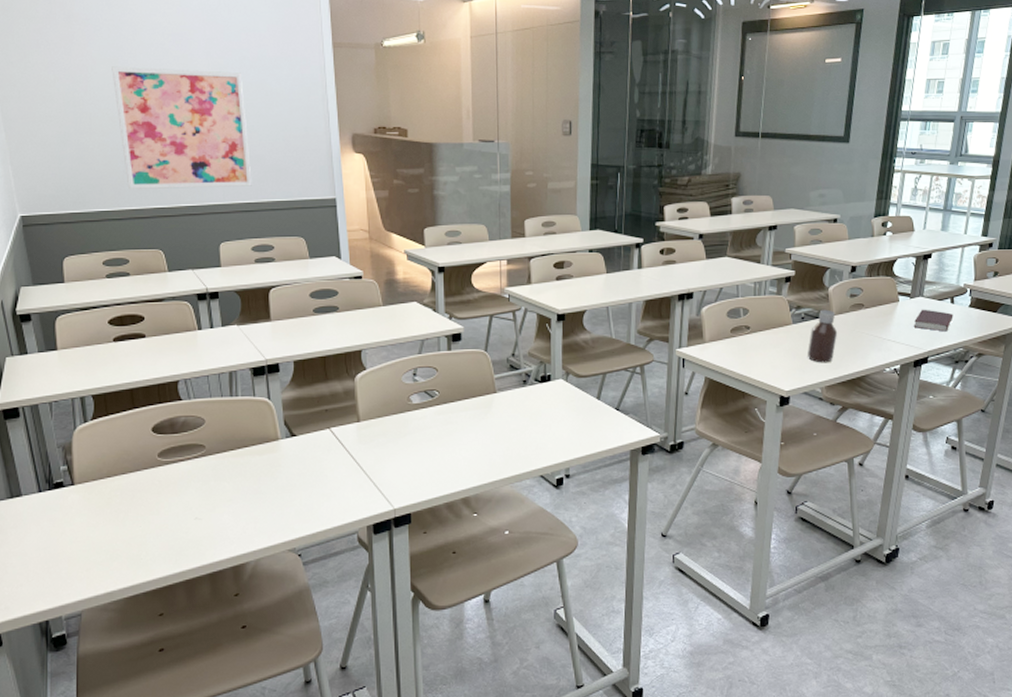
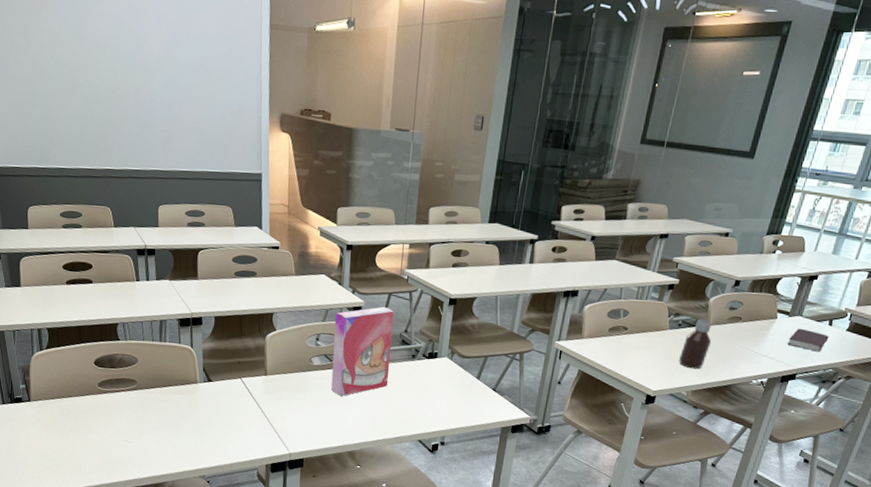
wall art: present [112,66,252,190] -> none [74,34,190,156]
cereal box: none [432,330,500,435] -> present [331,306,395,396]

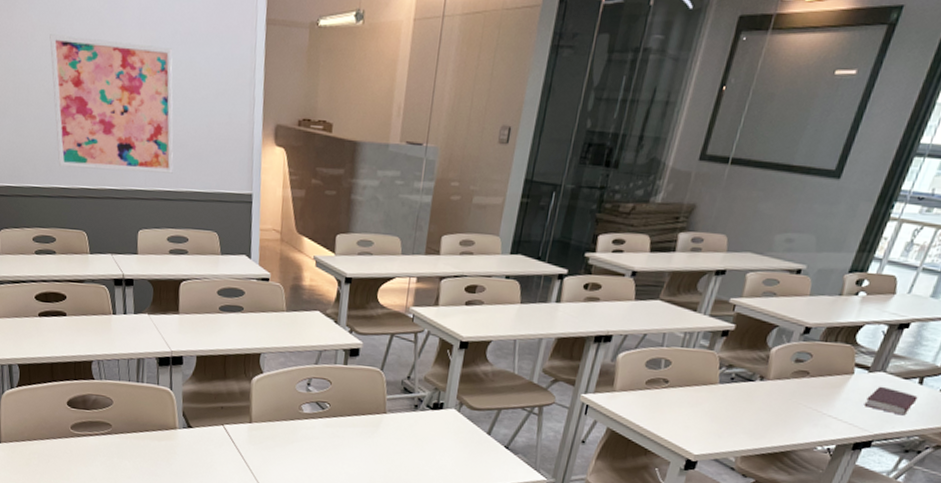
wall art: none [74,34,190,156] -> present [49,34,174,174]
cereal box: present [331,306,395,396] -> none [321,349,397,449]
bottle: present [679,318,713,369] -> none [728,372,773,432]

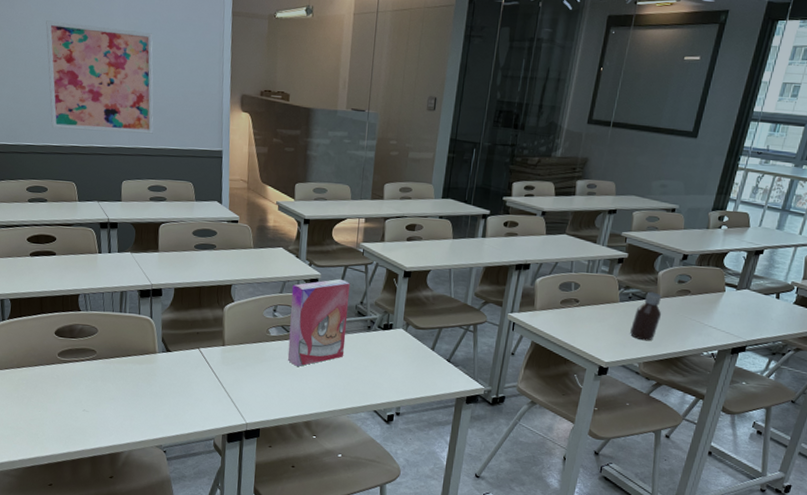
cereal box: none [321,349,397,449] -> present [287,278,351,366]
bottle: none [728,372,773,432] -> present [630,291,662,341]
book: present [864,386,918,416] -> none [736,301,777,325]

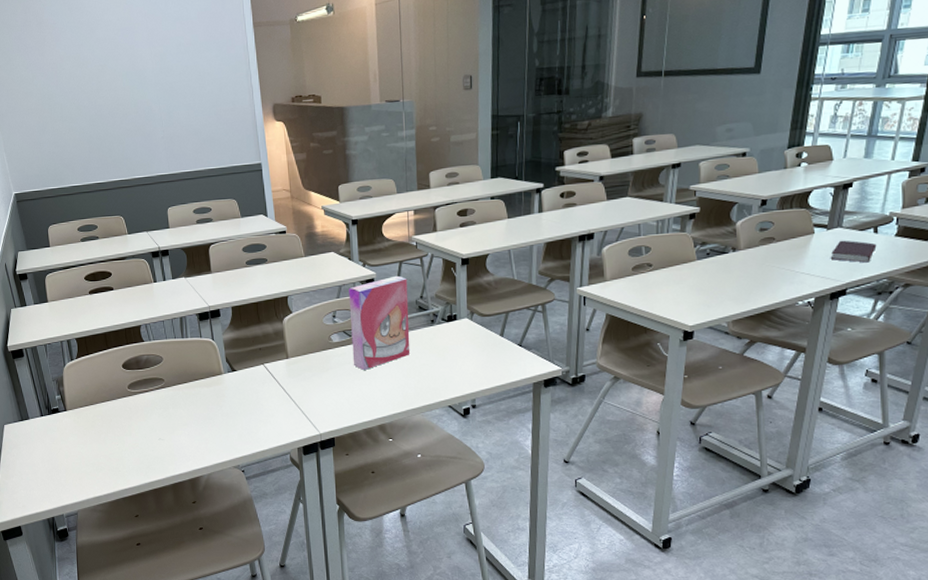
wall art: present [46,20,154,134] -> none [75,57,191,167]
bottle: present [630,291,662,341] -> none [713,244,746,298]
book: none [736,301,777,325] -> present [830,240,877,263]

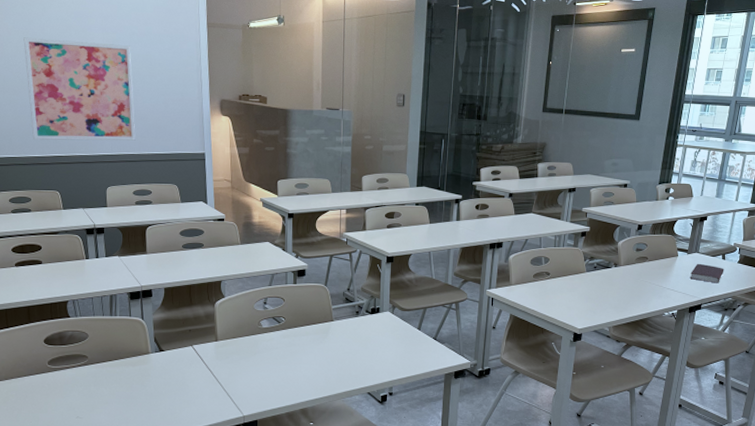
wall art: none [75,57,191,167] -> present [23,37,136,141]
cereal box: present [348,275,411,370] -> none [280,268,337,355]

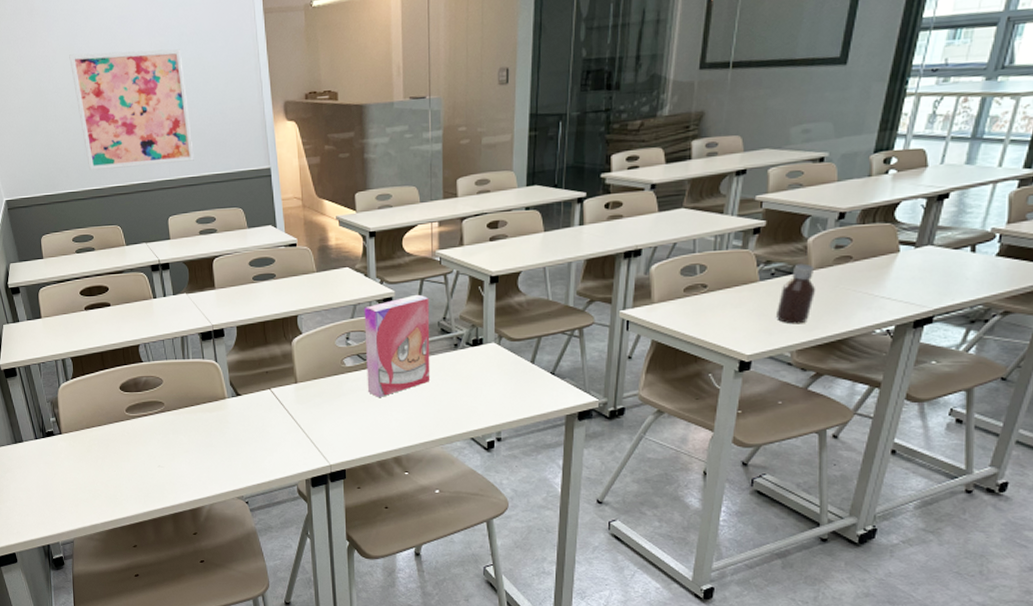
cereal box: none [280,268,337,355] -> present [364,294,431,397]
bottle: none [598,261,625,306] -> present [777,263,816,325]
book: present [689,263,724,283] -> none [916,259,973,286]

